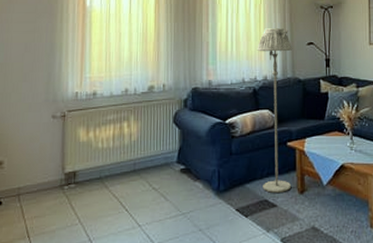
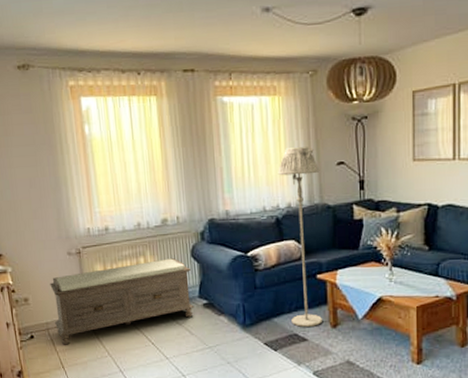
bench: none [27,124,172,212] -> present [50,258,194,345]

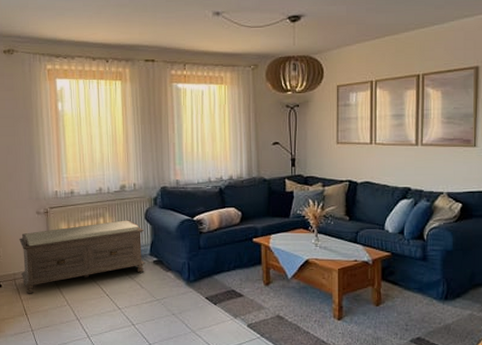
floor lamp: present [278,147,323,327] -> none [222,128,258,284]

